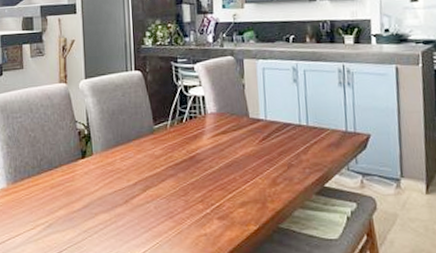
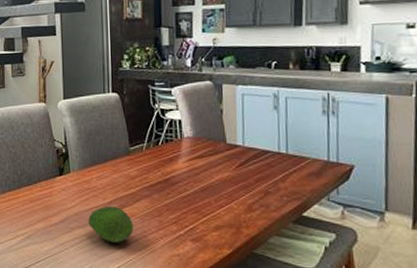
fruit: none [112,187,160,226] -> present [88,205,134,243]

